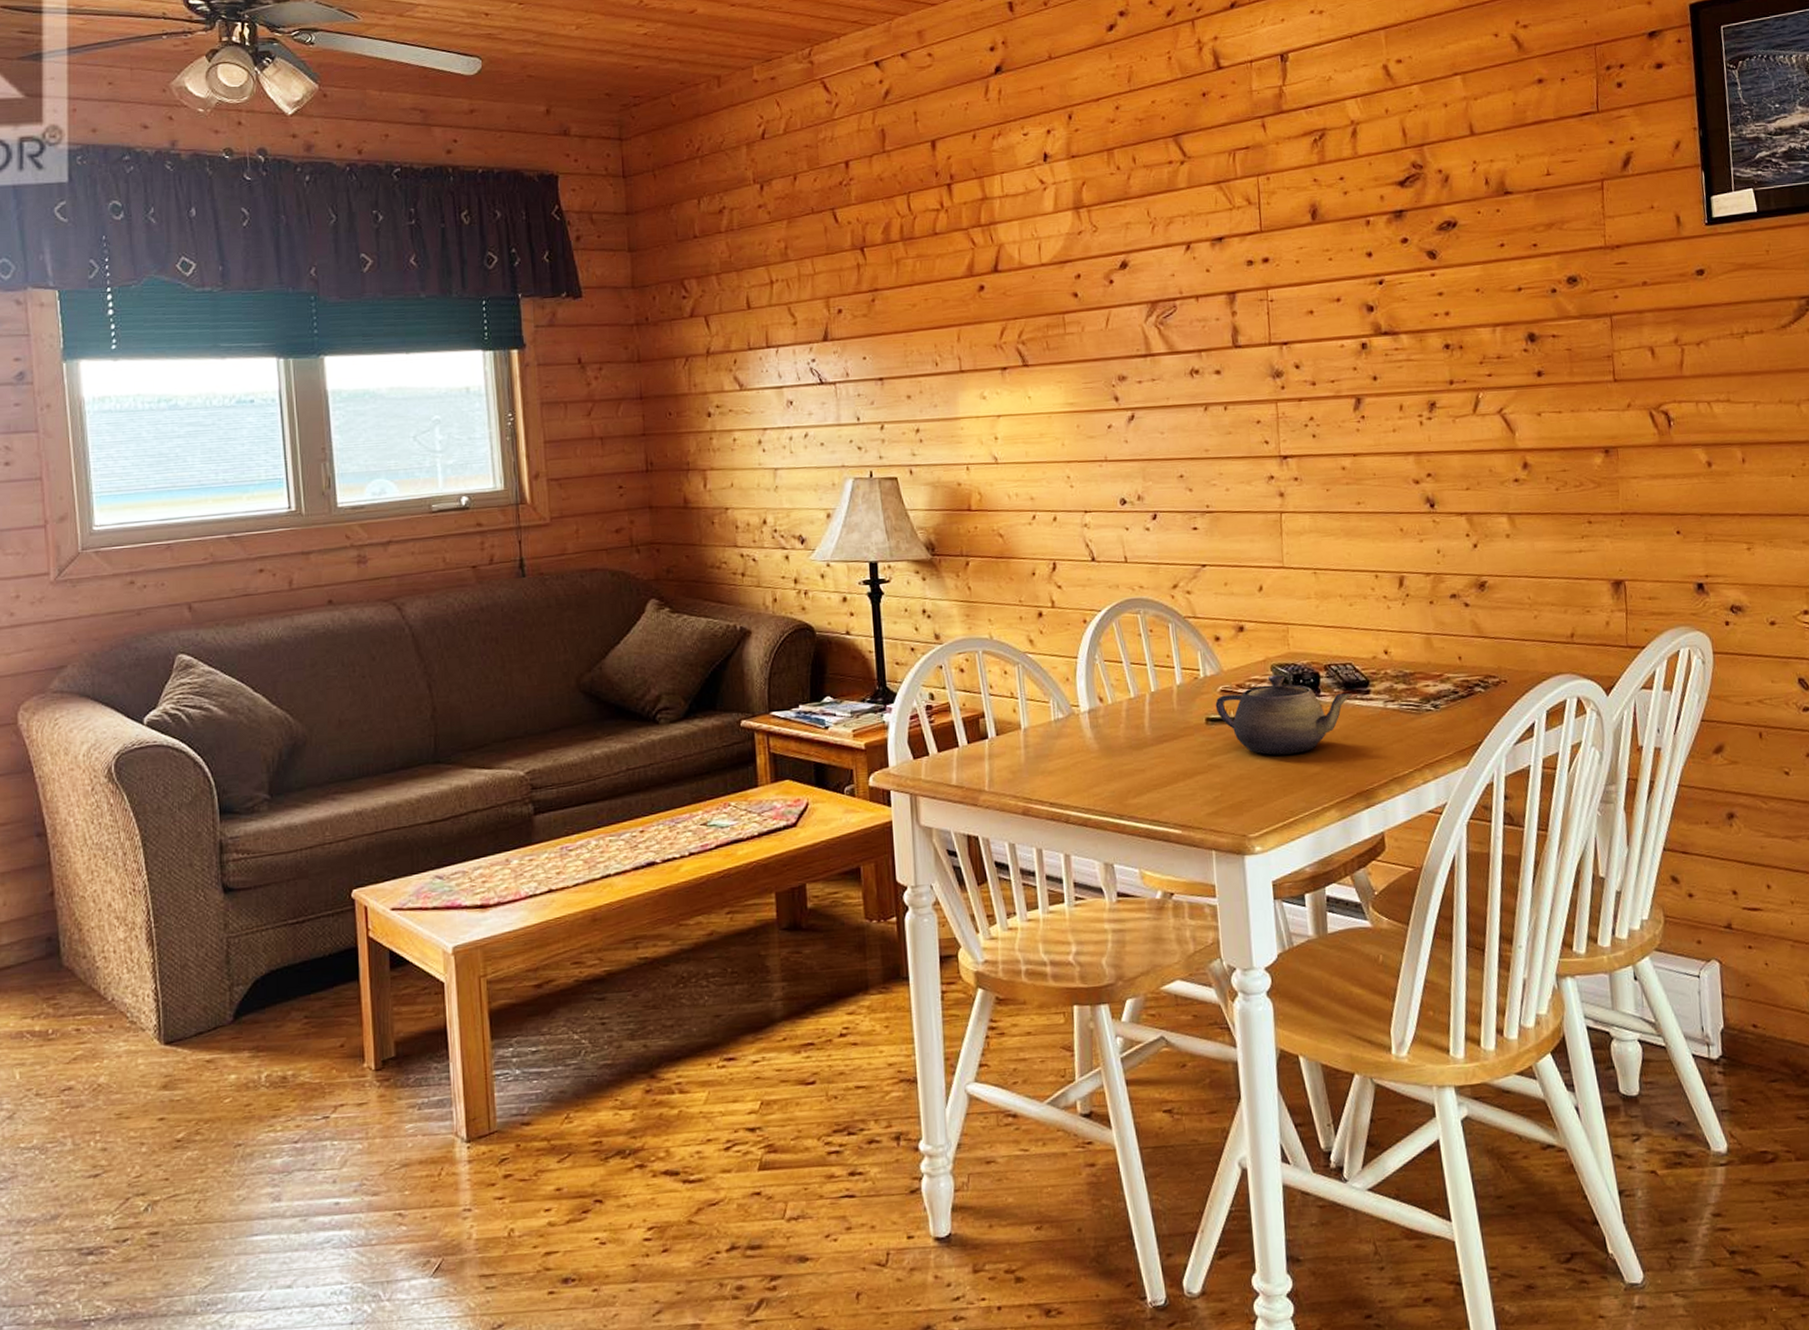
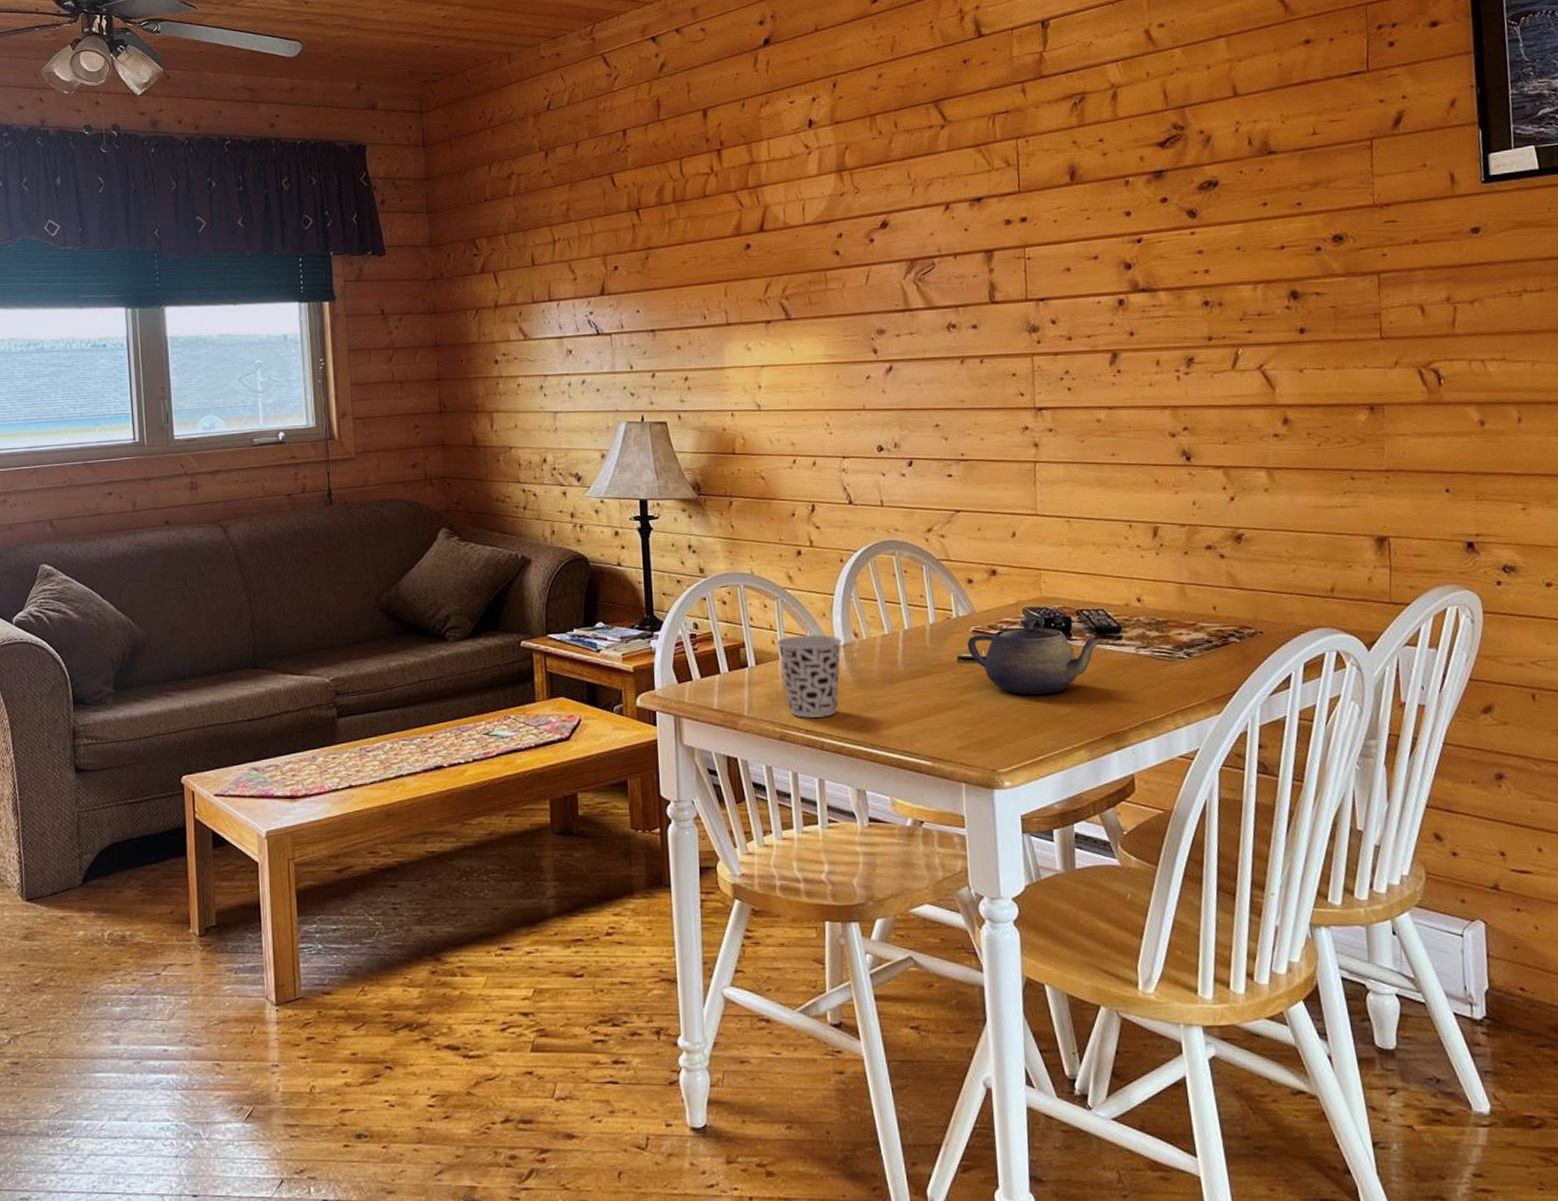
cup: none [1017,700,1087,791] -> present [776,634,842,719]

